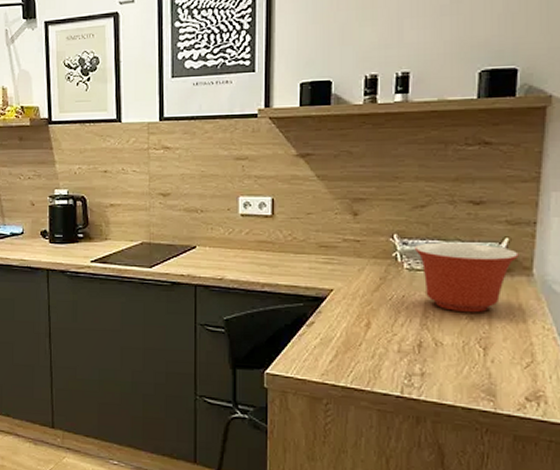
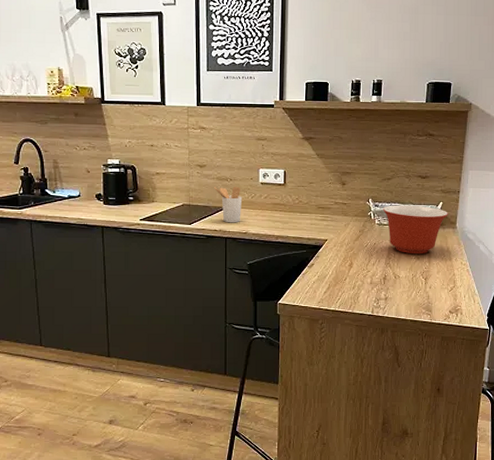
utensil holder: none [179,219,217,266] -> present [213,186,243,223]

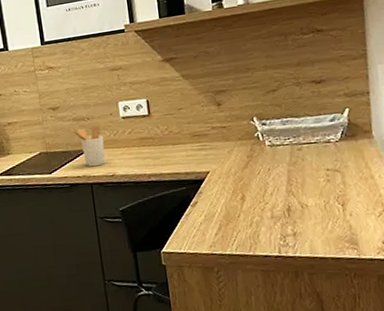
mixing bowl: present [382,205,448,255] -> none [272,116,359,177]

